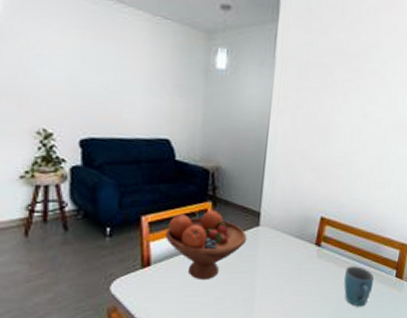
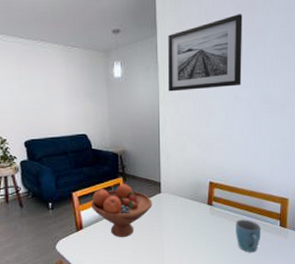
wall art: none [285,11,386,102] -> present [168,14,243,92]

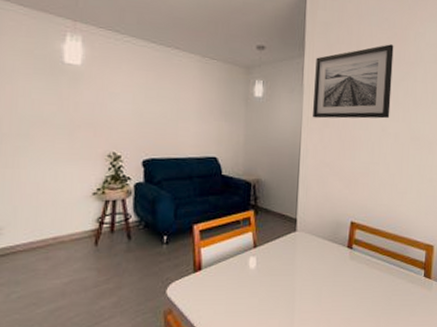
fruit bowl: present [91,184,152,238] -> none [215,218,286,283]
mug: present [236,219,262,253] -> none [376,267,404,307]

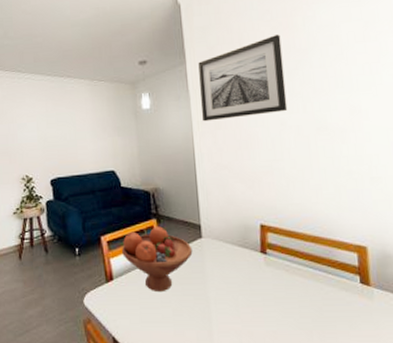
fruit bowl: none [215,218,286,283] -> present [122,226,193,293]

